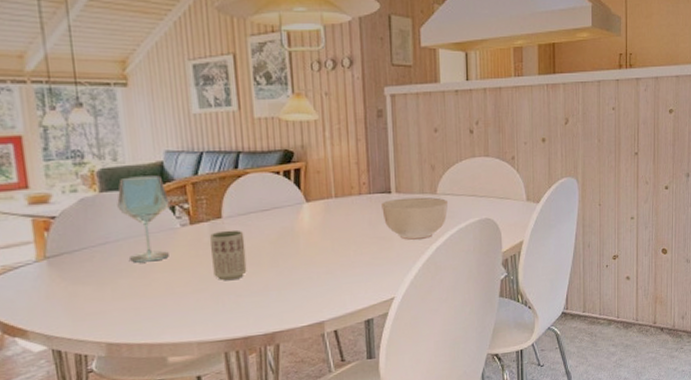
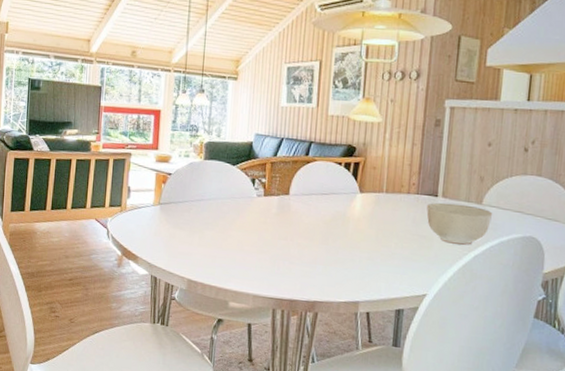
wine glass: present [117,175,169,263] -> none [214,150,252,221]
cup: present [209,229,247,281] -> none [275,205,305,249]

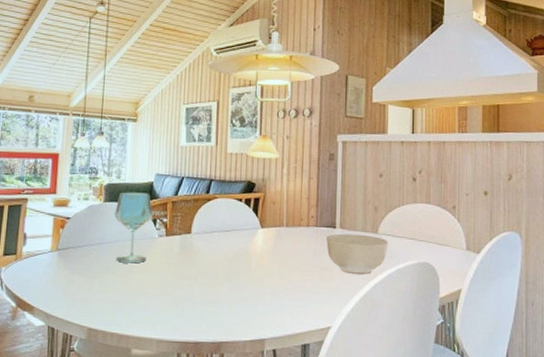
wine glass: none [214,150,252,221] -> present [114,192,153,264]

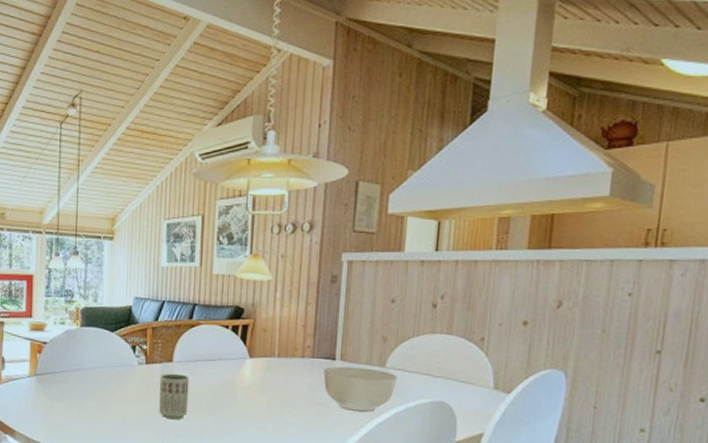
wine glass: present [114,192,153,264] -> none [92,316,132,392]
cup: none [178,244,207,289] -> present [159,373,190,420]

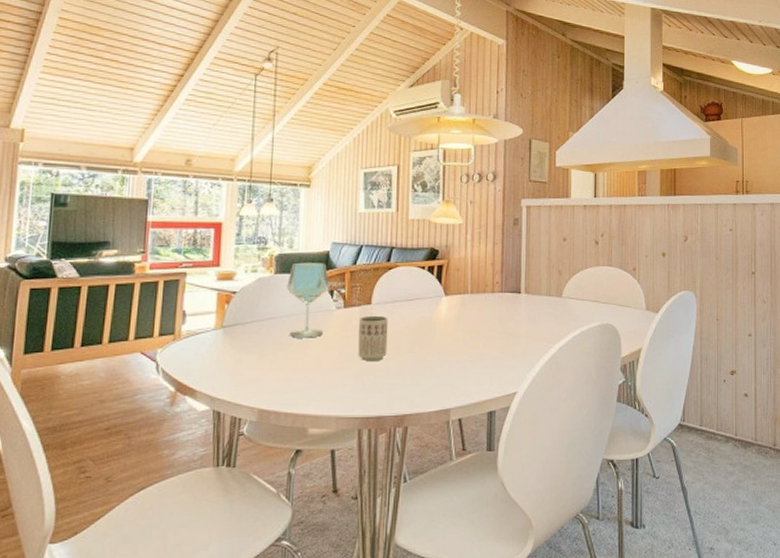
wine glass: none [92,316,132,392] -> present [287,262,329,338]
bowl: present [323,366,398,412] -> none [511,298,573,338]

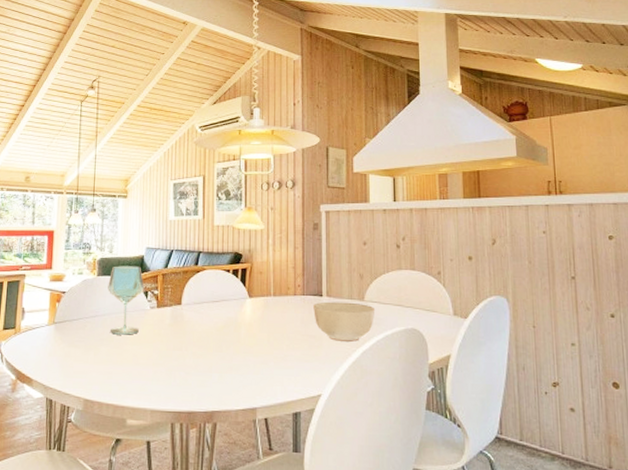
cup: present [358,315,389,362] -> none [170,315,197,359]
bowl: none [511,298,573,338] -> present [313,301,376,342]

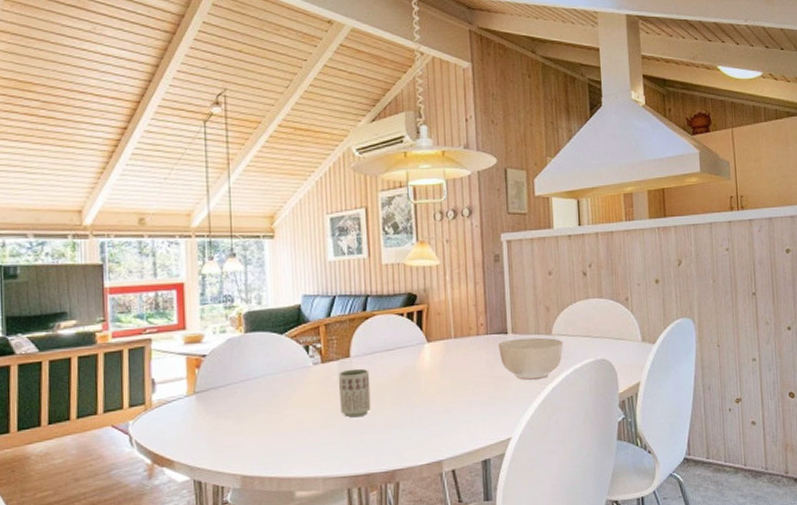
wine glass: present [108,266,144,335] -> none [259,317,304,399]
cup: none [170,315,197,359] -> present [338,368,371,418]

